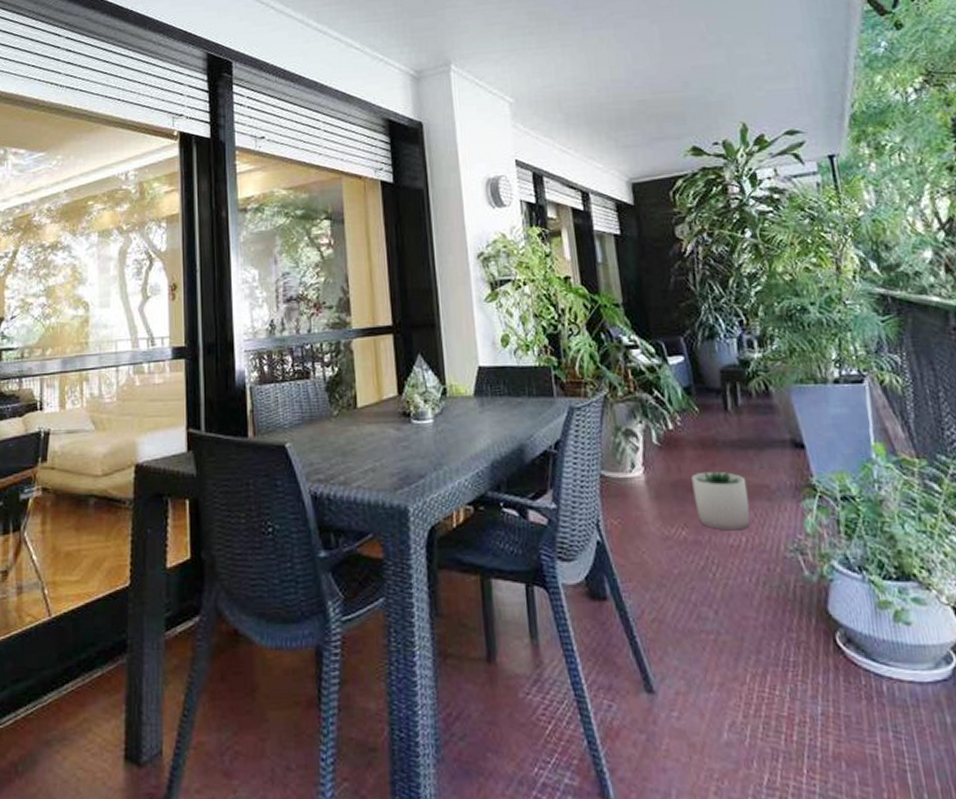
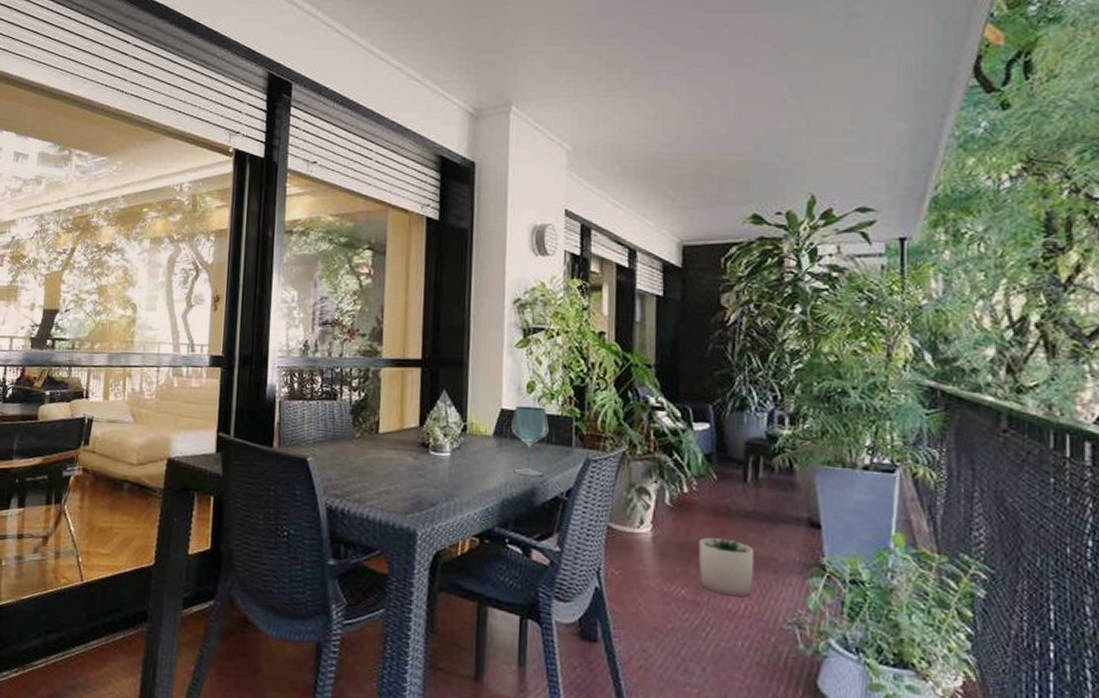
wine glass: none [490,360,530,433] -> present [511,405,549,477]

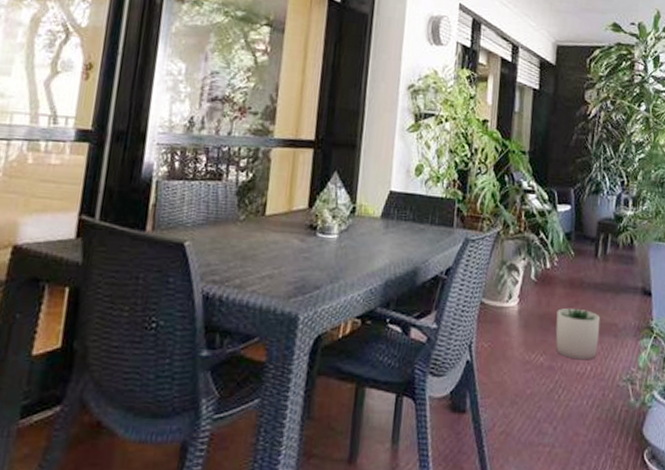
wine glass: present [511,405,549,477] -> none [397,188,434,257]

